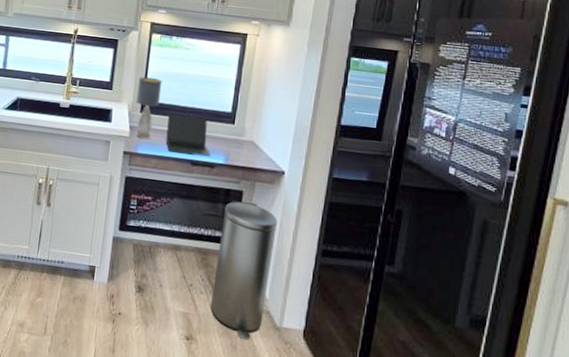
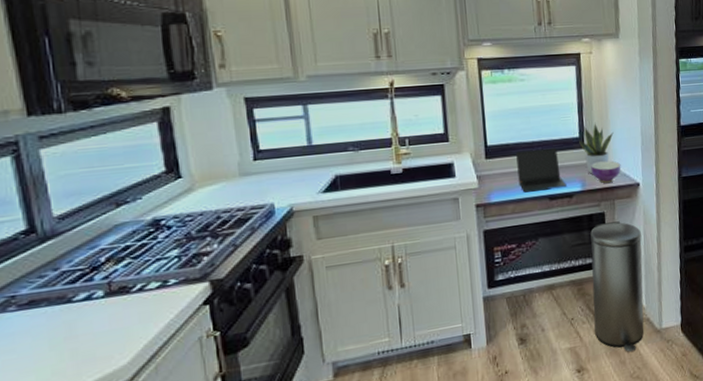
table lamp: present [136,76,163,140] -> none [476,118,505,187]
potted plant: none [230,101,267,151] -> present [579,122,614,174]
bowl: none [237,140,269,163] -> present [591,160,621,183]

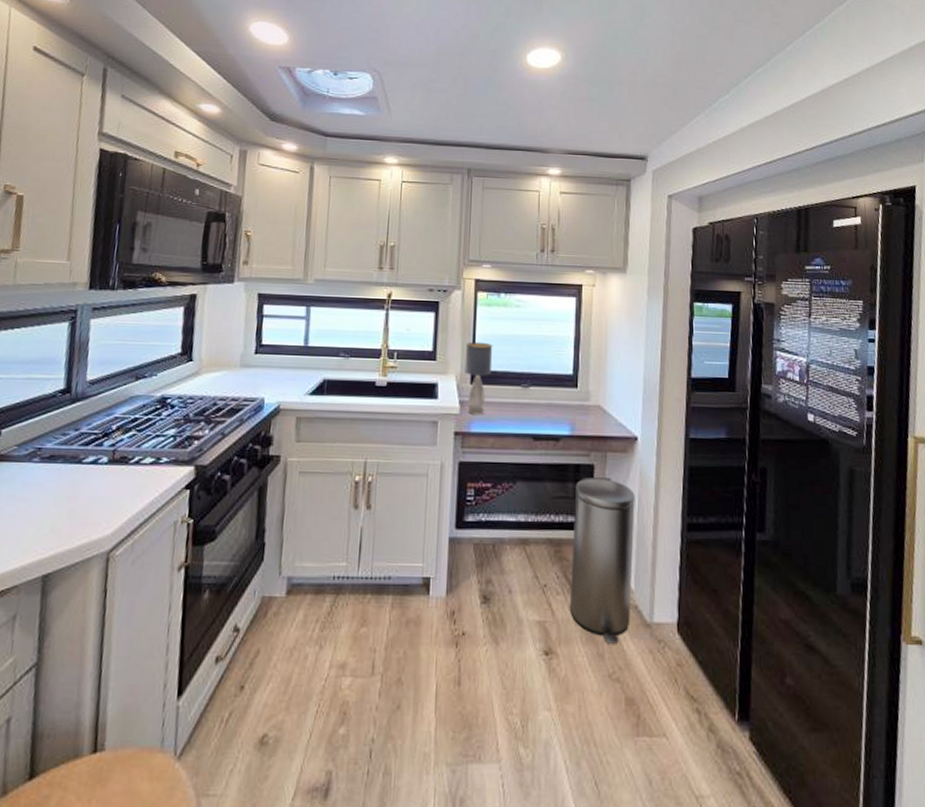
table lamp: none [476,118,505,187] -> present [464,341,493,416]
laptop: present [516,147,567,193] -> none [502,381,554,429]
potted plant: present [579,122,614,174] -> none [572,360,612,418]
bowl: present [591,160,621,183] -> none [583,405,618,431]

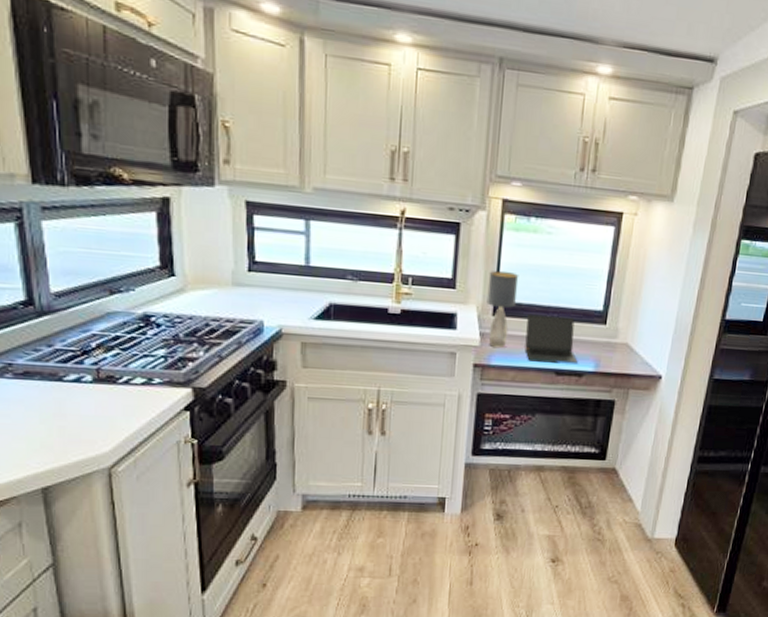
laptop: none [502,381,554,429] -> present [525,314,578,365]
pedal bin: present [570,477,635,644] -> none [578,412,652,554]

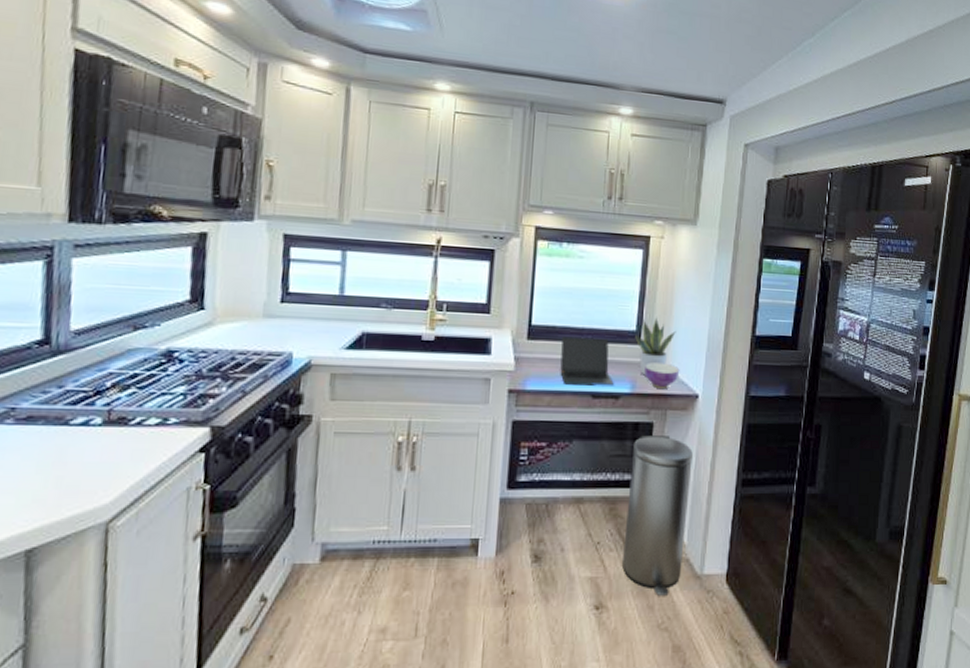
table lamp: present [486,270,519,349] -> none [521,294,553,373]
pedal bin: none [578,412,652,554] -> present [622,435,693,596]
potted plant: none [601,296,644,355] -> present [635,316,676,376]
bowl: none [609,343,645,368] -> present [644,362,680,388]

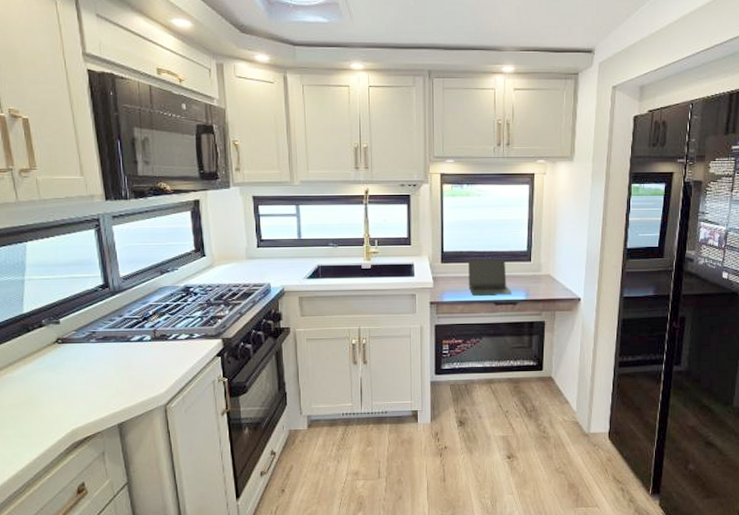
pedal bin: present [622,435,693,596] -> none [527,331,578,449]
potted plant: present [635,316,676,376] -> none [526,238,560,286]
bowl: present [644,362,680,388] -> none [536,275,564,295]

